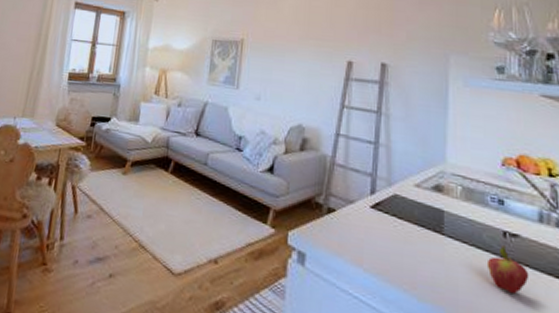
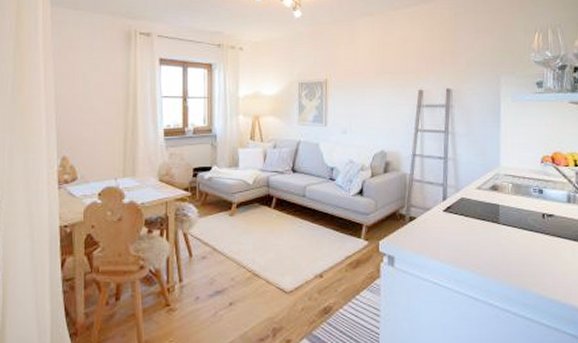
fruit: present [486,244,529,294] -> none [531,223,561,260]

